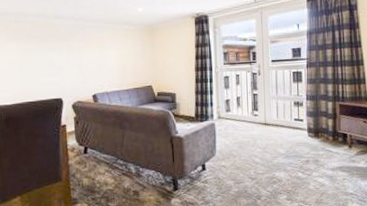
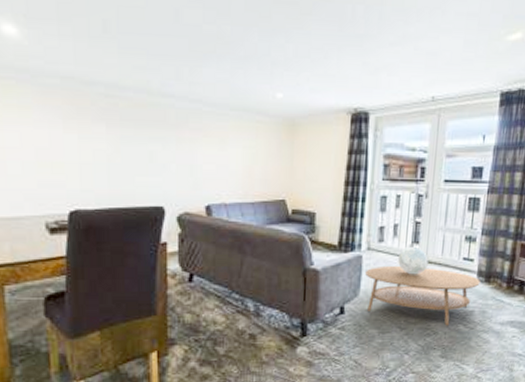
coffee table: none [219,129,311,174] -> present [365,265,480,326]
decorative globe: none [243,113,267,136] -> present [398,246,429,275]

